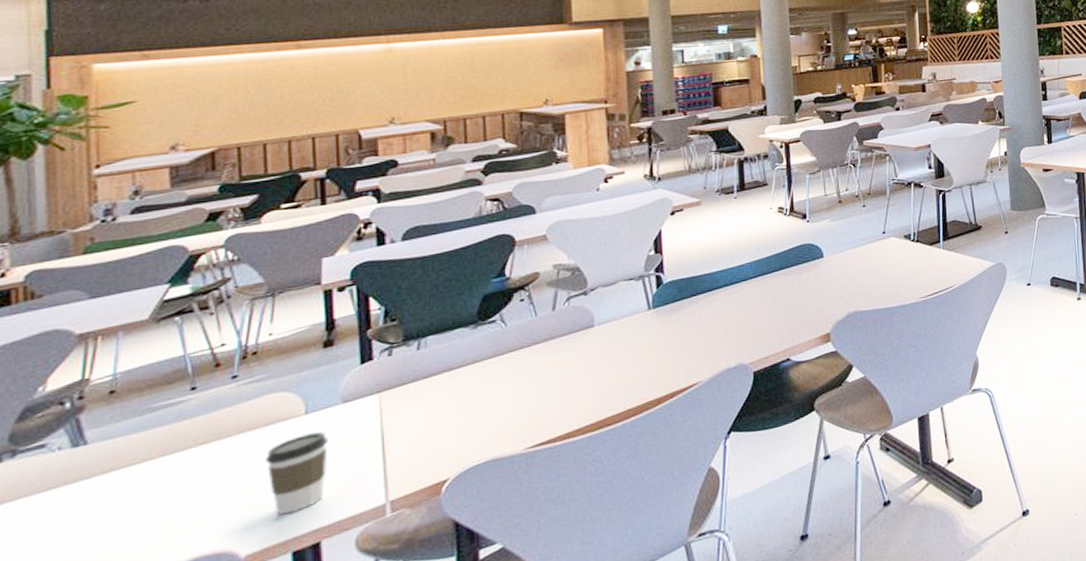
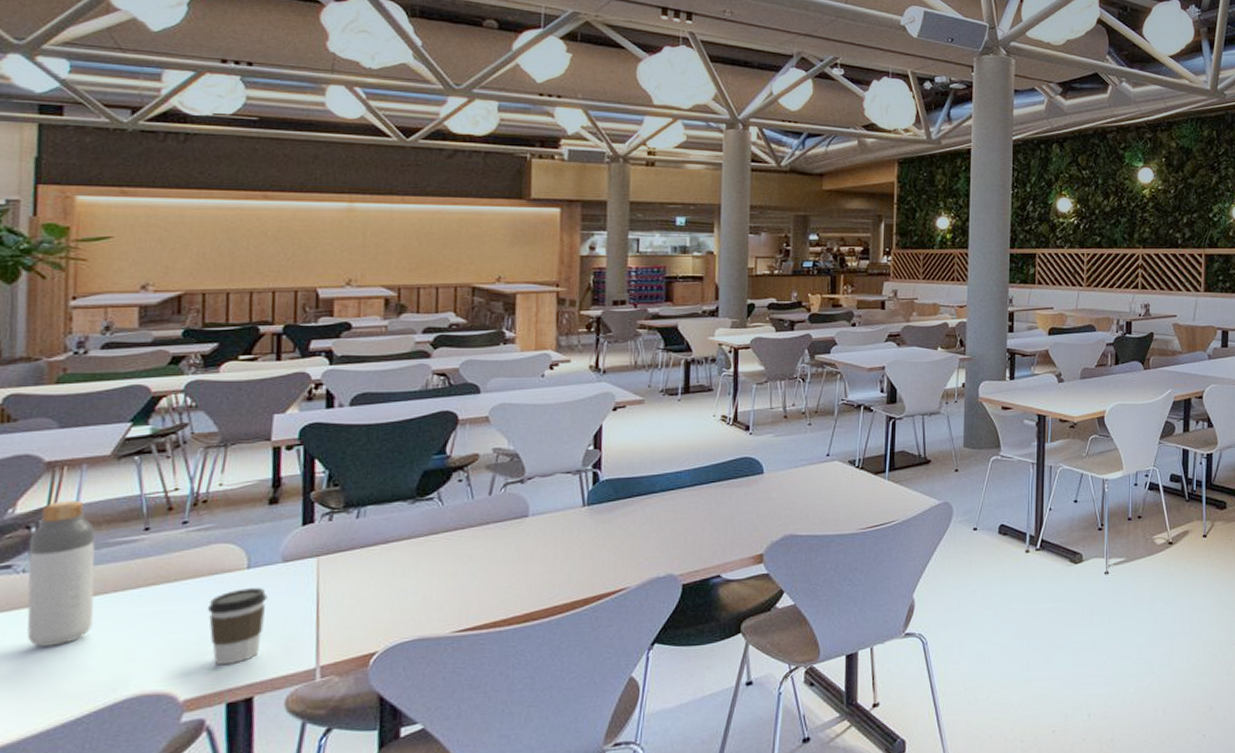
bottle: none [63,368,141,524] -> present [27,499,96,647]

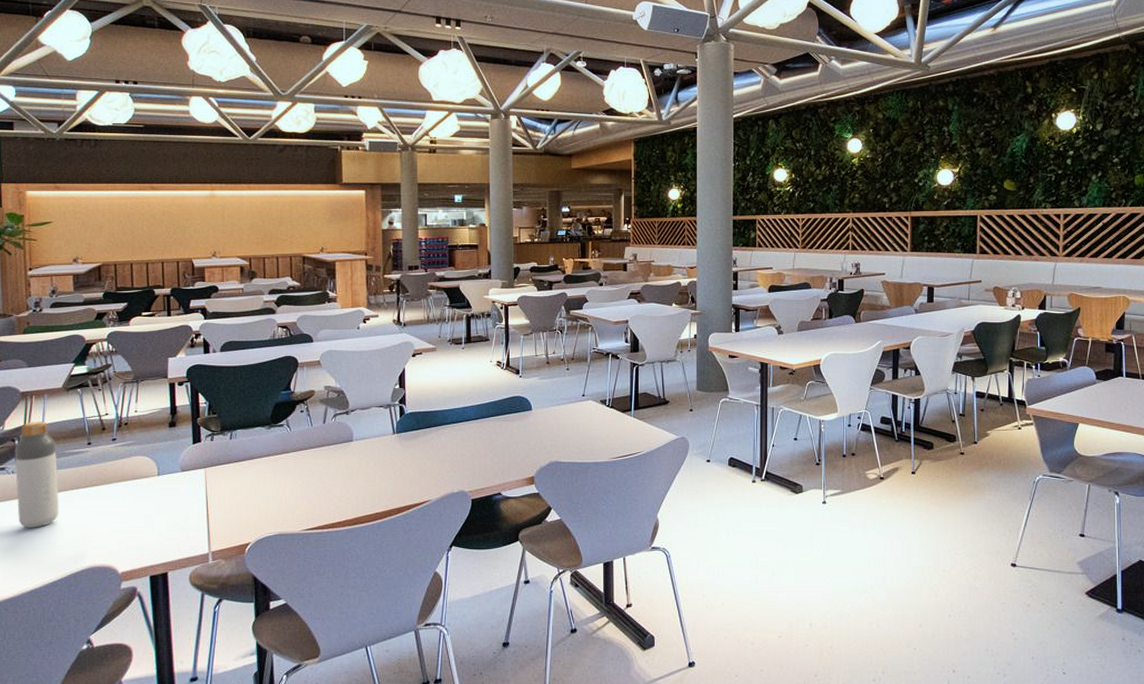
coffee cup: present [208,588,267,666] -> none [133,491,172,548]

